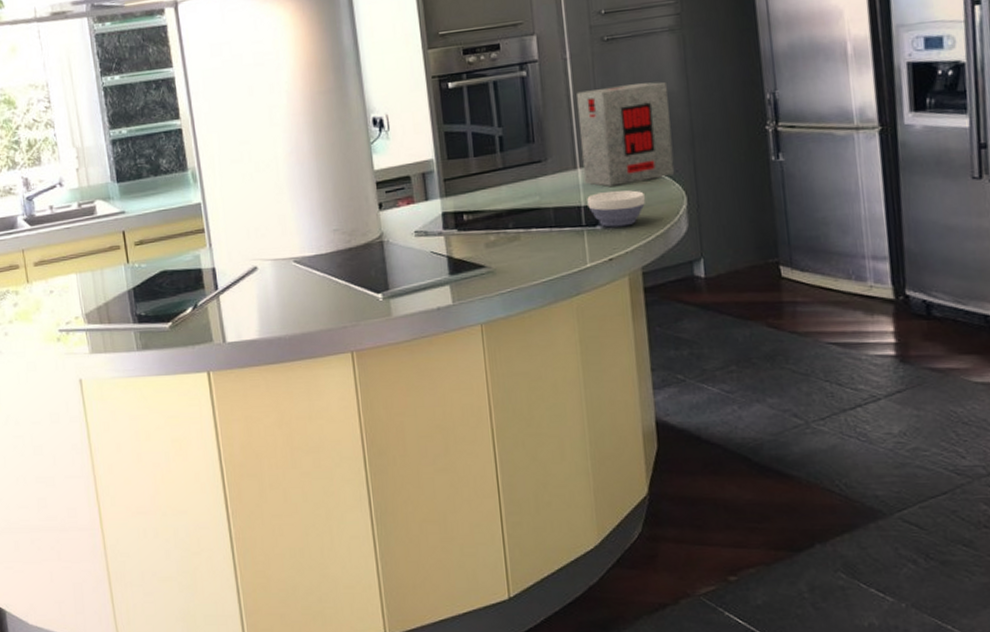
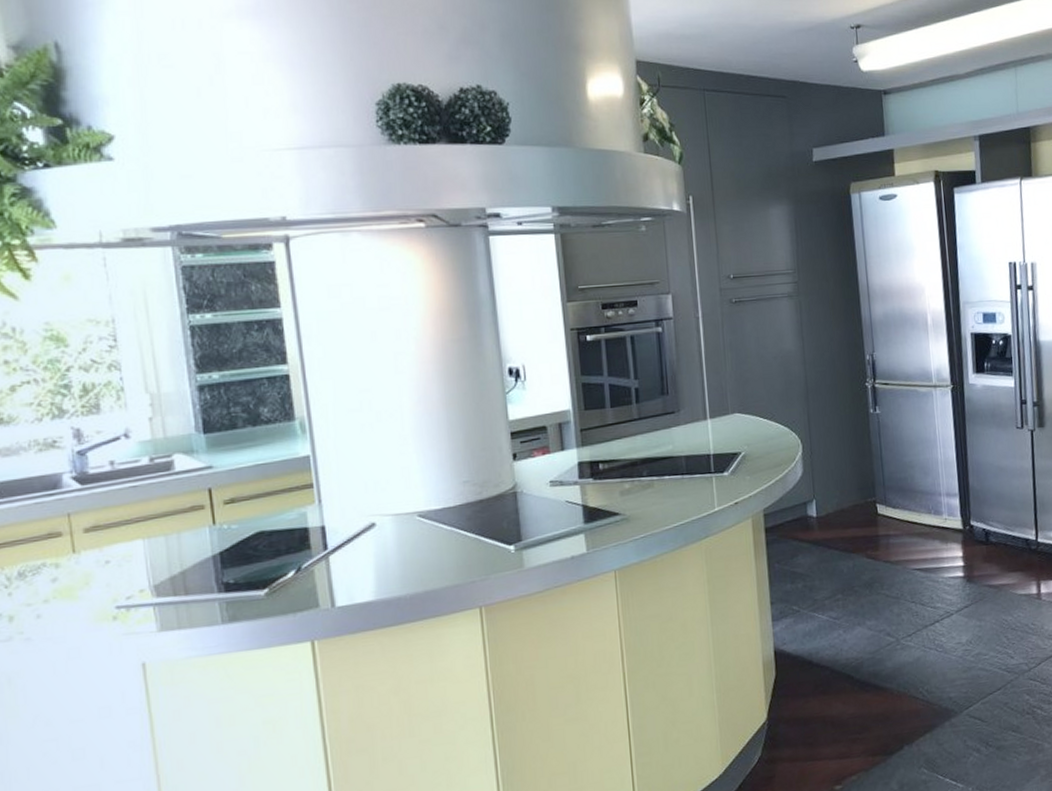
cereal box: present [577,82,675,187] -> none [708,342,792,437]
bowl: present [587,190,646,228] -> none [716,439,768,474]

